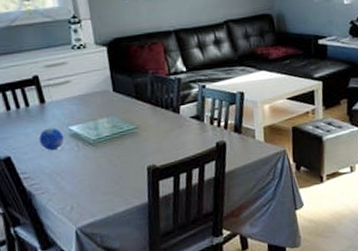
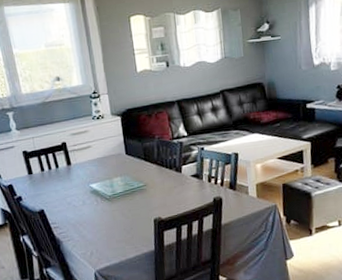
decorative orb: present [38,127,65,151] -> none [65,185,86,205]

